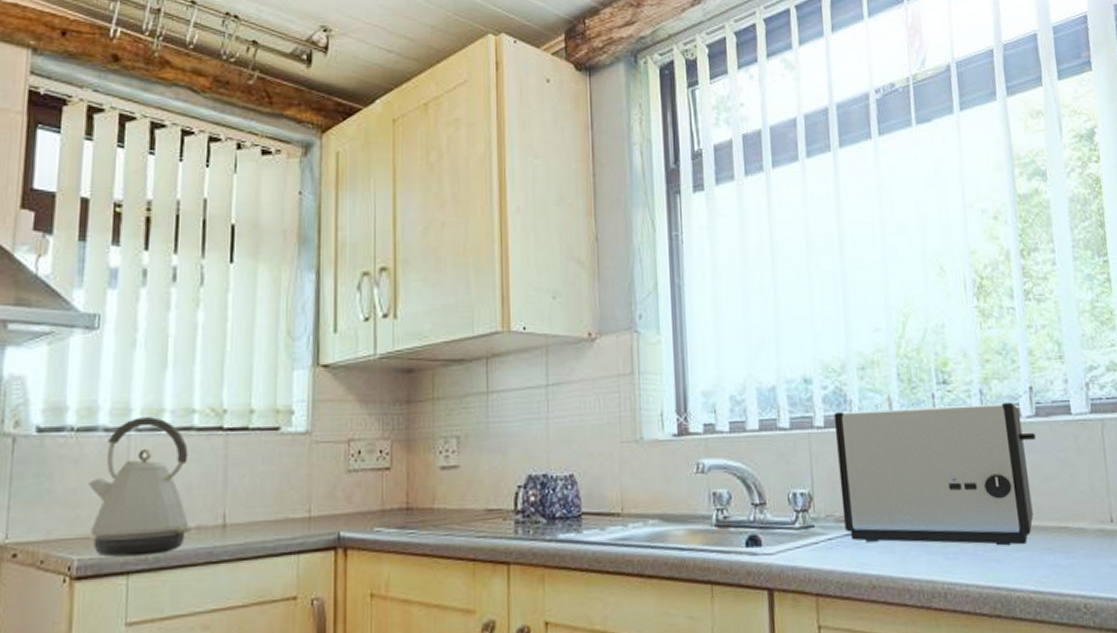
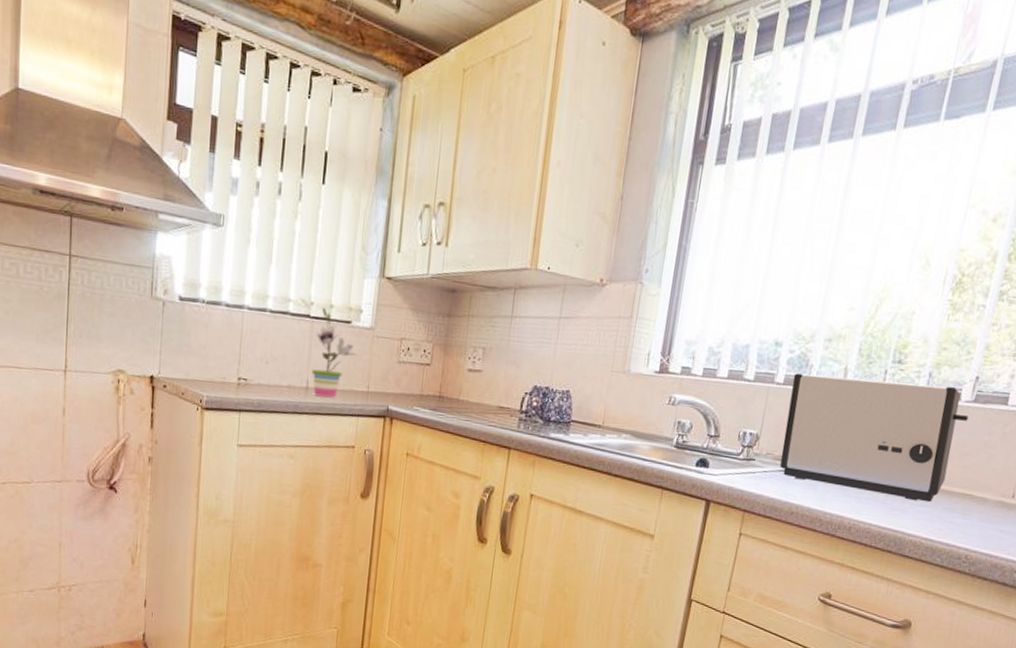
kettle: present [89,417,191,558] -> none [214,299,285,402]
potted plant: none [228,413,290,535] -> present [312,307,356,398]

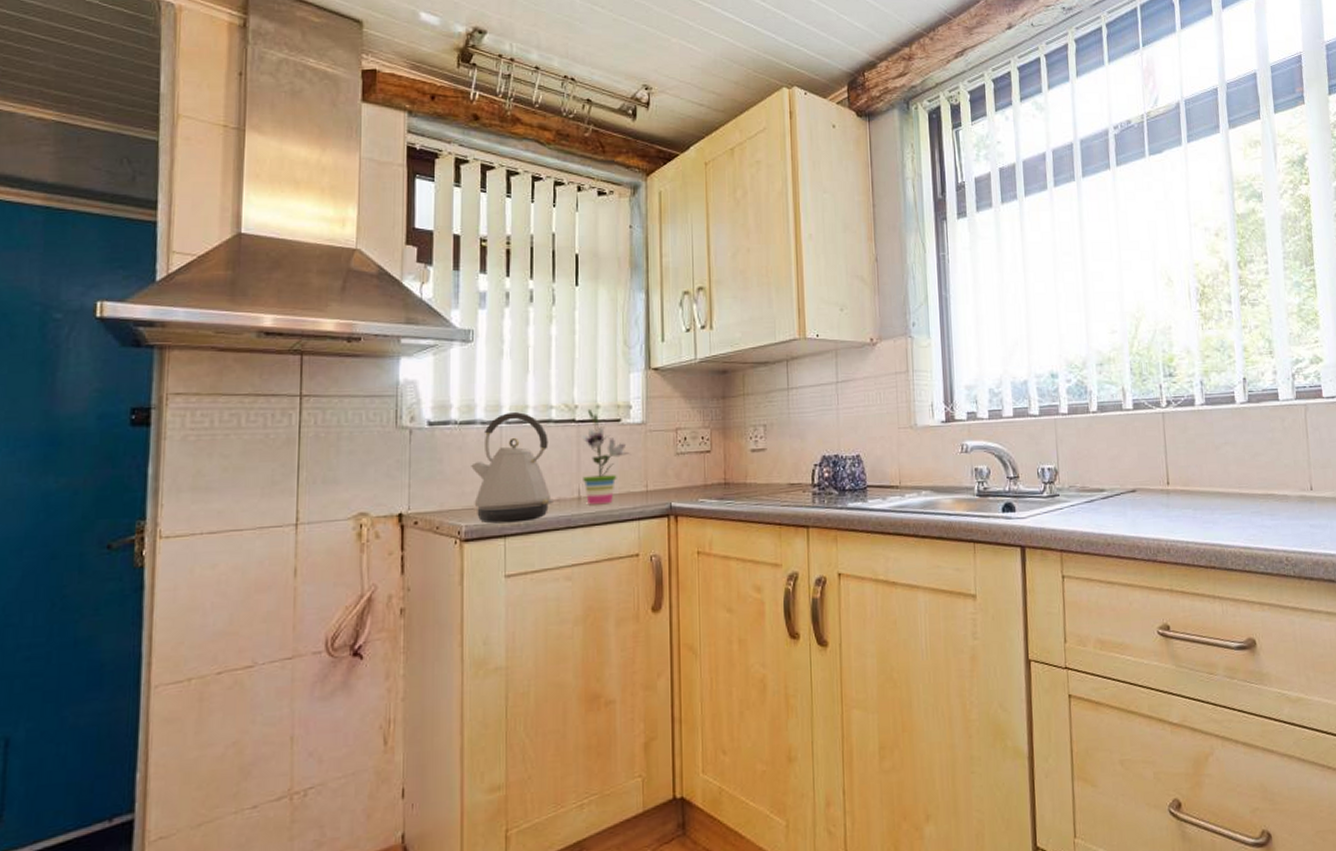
kettle: none [214,299,285,402] -> present [471,412,553,524]
toaster: present [779,373,969,503] -> none [1076,390,1248,511]

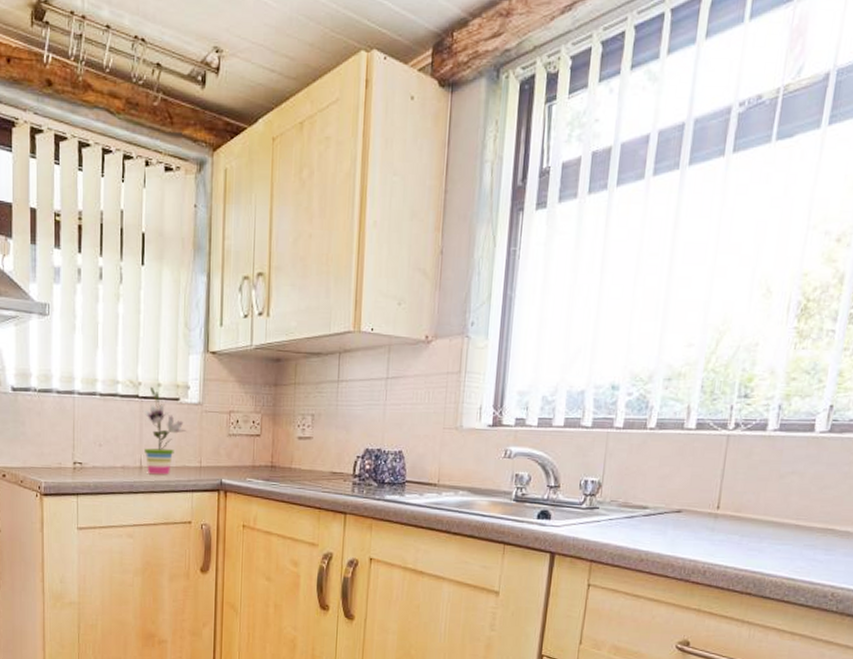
kettle: present [471,412,553,524] -> none [49,384,118,484]

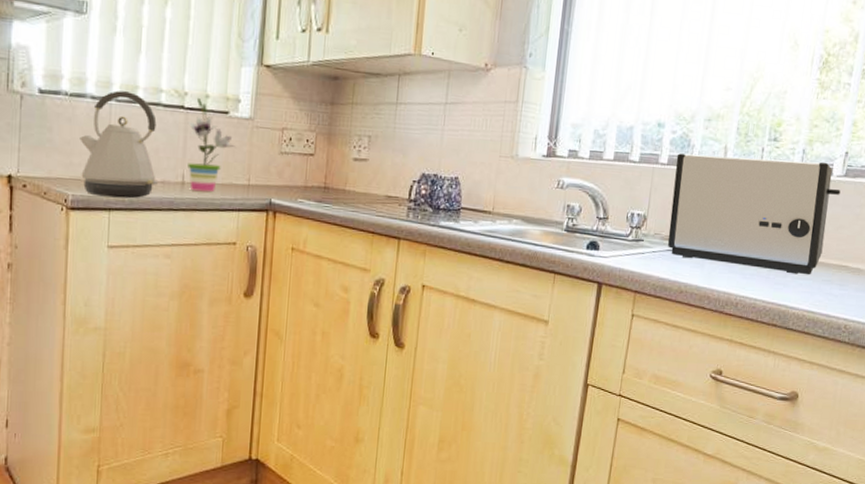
kettle: none [49,384,118,484] -> present [80,90,158,199]
toaster: none [625,416,825,540] -> present [667,153,841,275]

